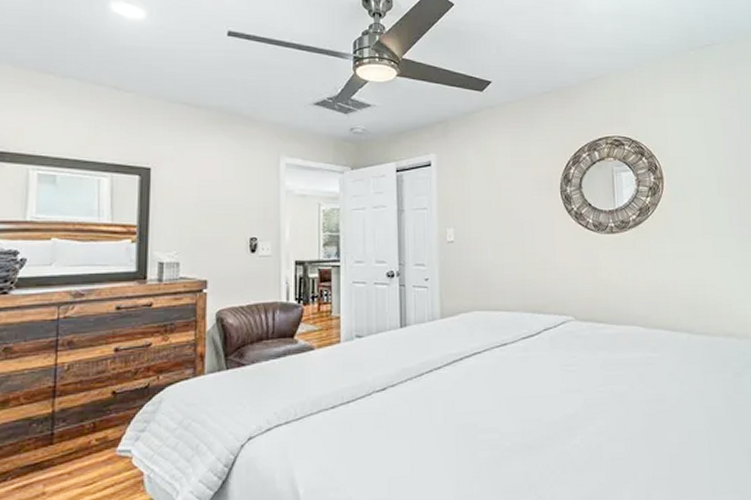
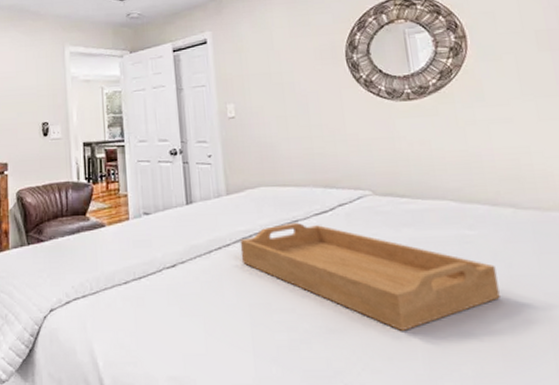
serving tray: none [450,345,673,445] -> present [240,222,500,331]

